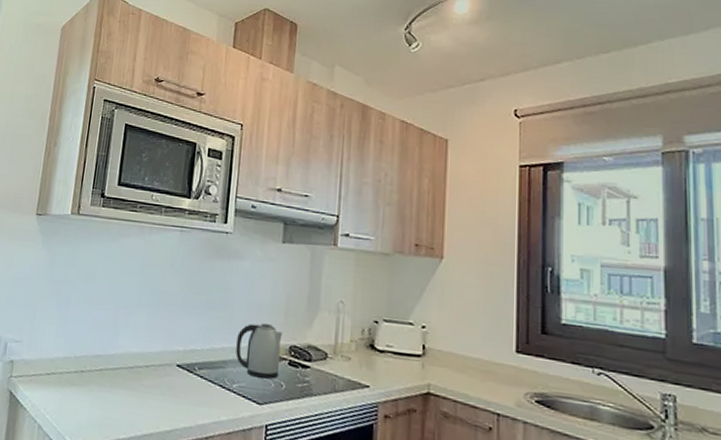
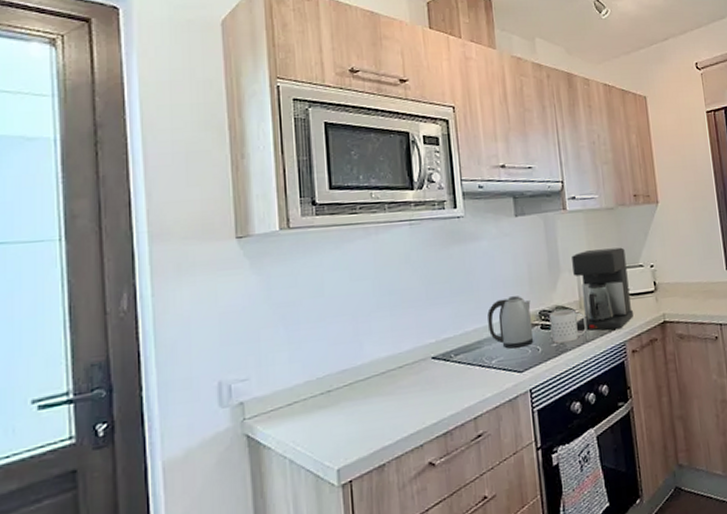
mug: none [297,349,339,388] -> present [549,309,587,344]
coffee maker: none [326,293,395,388] -> present [572,247,633,331]

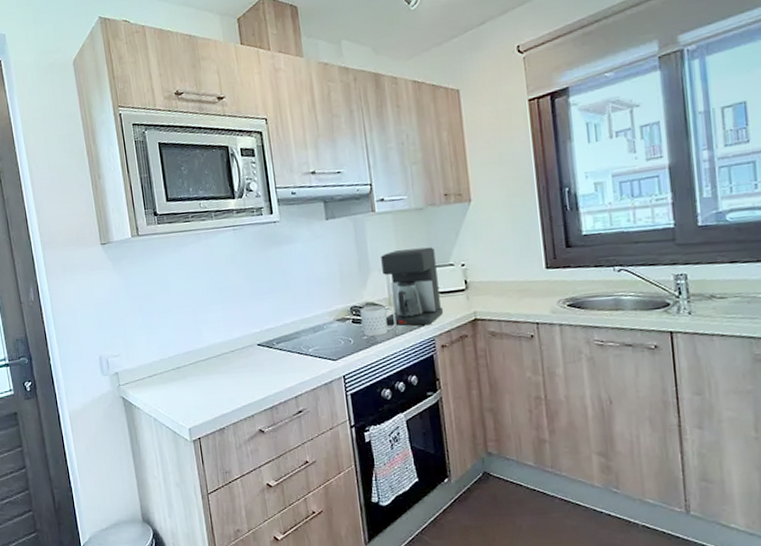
kettle: present [487,296,534,349] -> none [303,293,346,340]

